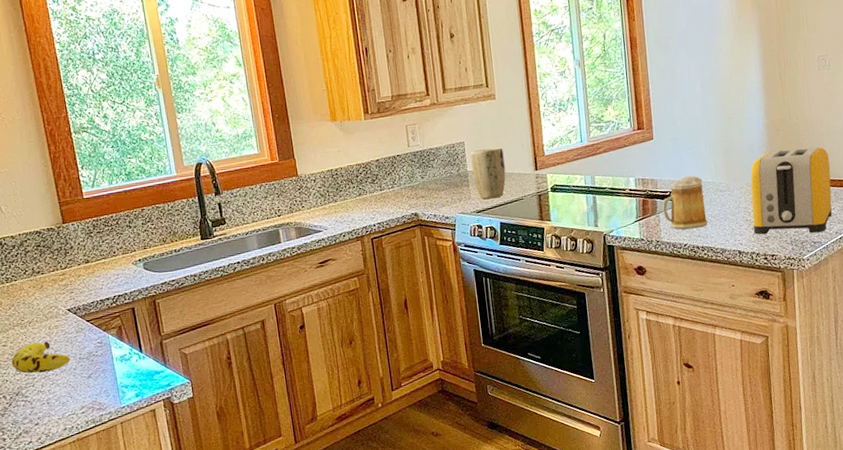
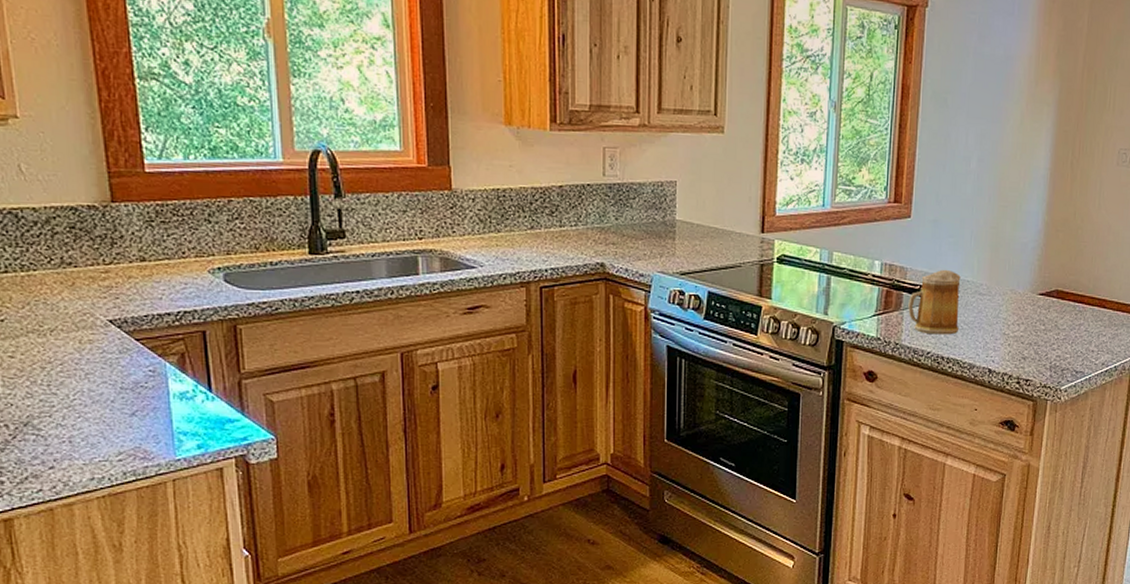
fruit: present [11,341,71,374] -> none [19,359,108,400]
plant pot: present [470,147,506,199] -> none [682,195,724,260]
toaster: present [750,147,832,235] -> none [1009,255,1111,361]

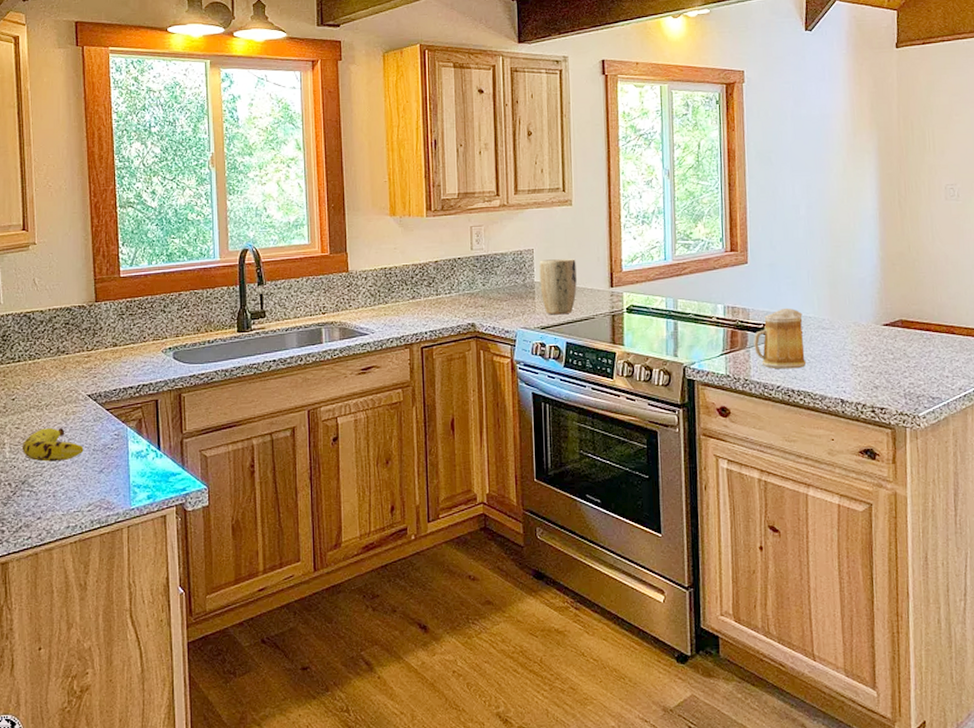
fruit: none [19,359,108,400] -> present [21,428,84,462]
plant pot: none [682,195,724,260] -> present [539,259,577,315]

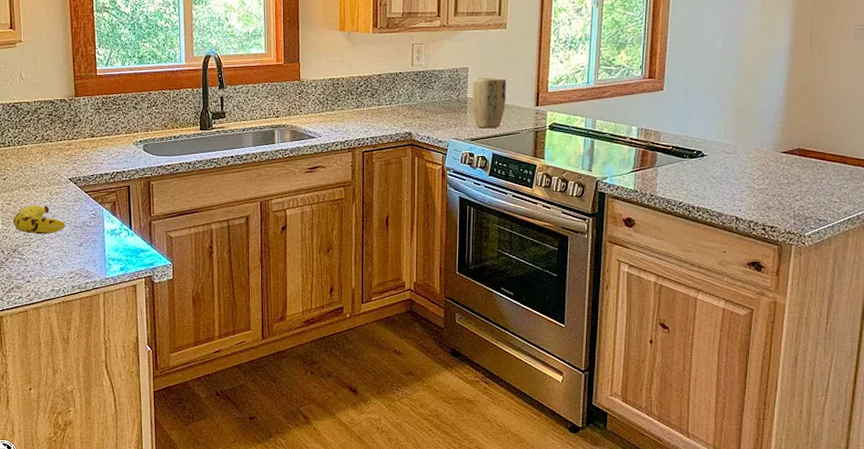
mug: present [753,307,807,369] -> none [662,132,709,188]

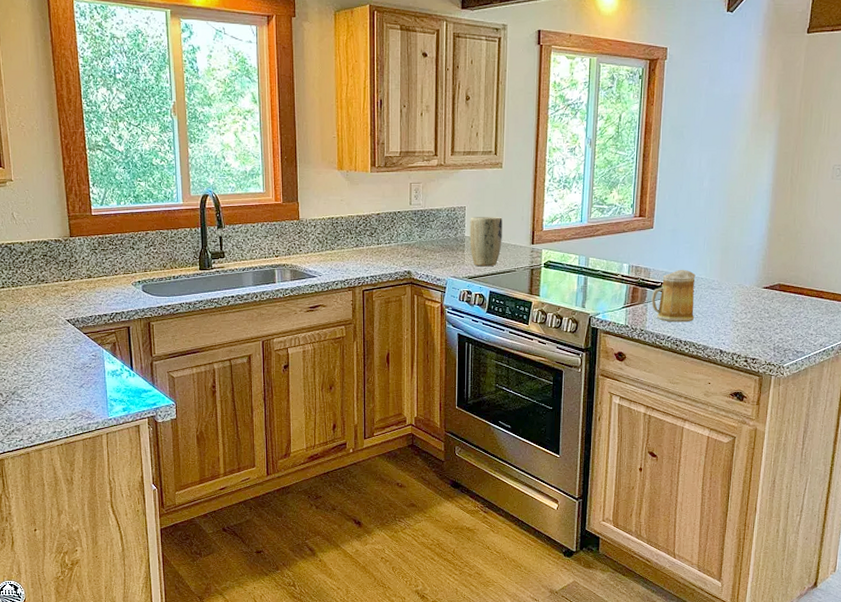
fruit: present [12,206,66,235] -> none [10,348,65,376]
mug: none [662,132,709,188] -> present [651,269,696,322]

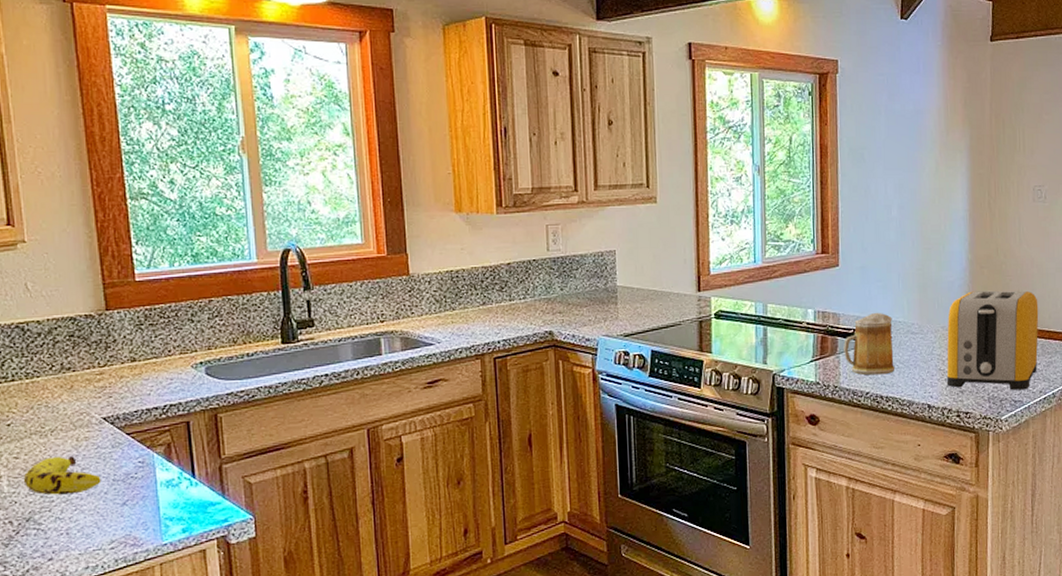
fruit: none [10,348,65,376] -> present [23,456,101,495]
plant pot: present [469,217,502,267] -> none [622,261,662,321]
toaster: none [738,255,827,343] -> present [946,290,1039,390]

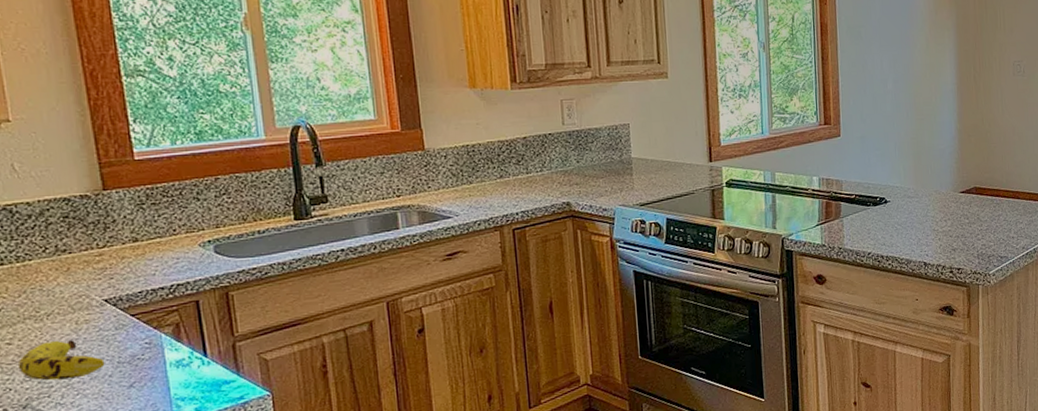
mug: present [844,312,896,376] -> none [846,178,894,237]
toaster: present [946,290,1039,390] -> none [940,156,1020,247]

